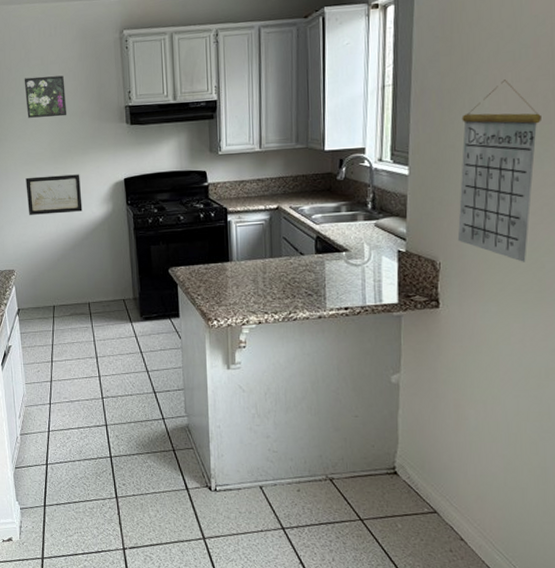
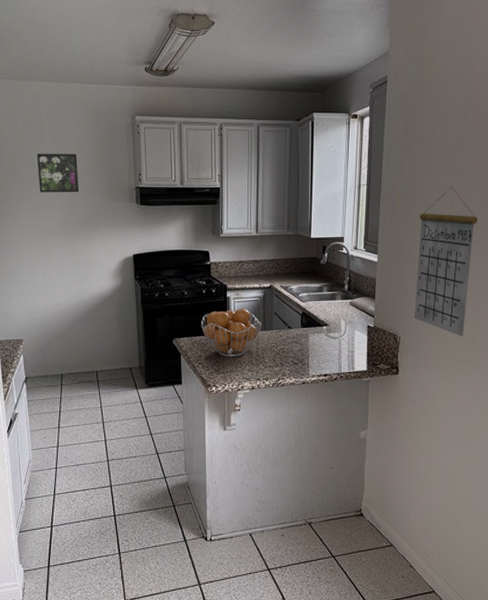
wall art: present [25,174,83,215] -> none [36,249,92,286]
fruit basket: none [200,233,269,288] -> present [201,308,262,357]

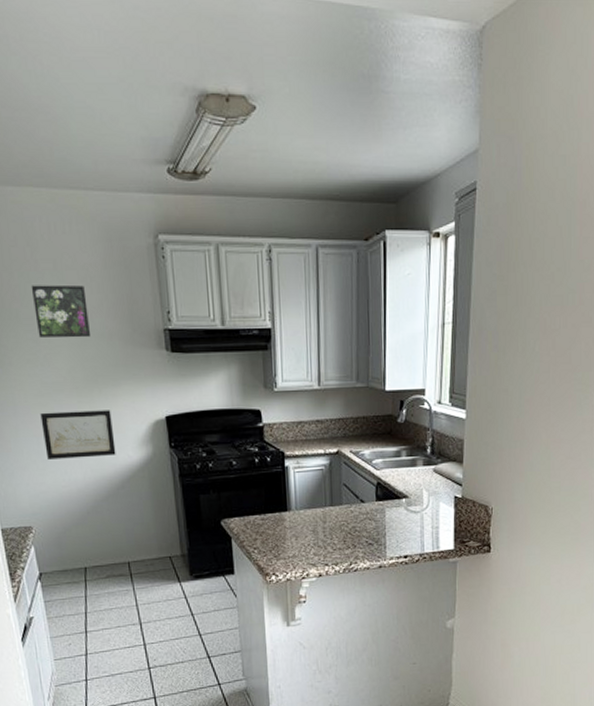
wall art: none [36,249,92,286] -> present [40,410,116,459]
fruit basket: present [201,308,262,357] -> none [255,479,329,540]
calendar: present [413,187,477,337] -> none [508,324,583,506]

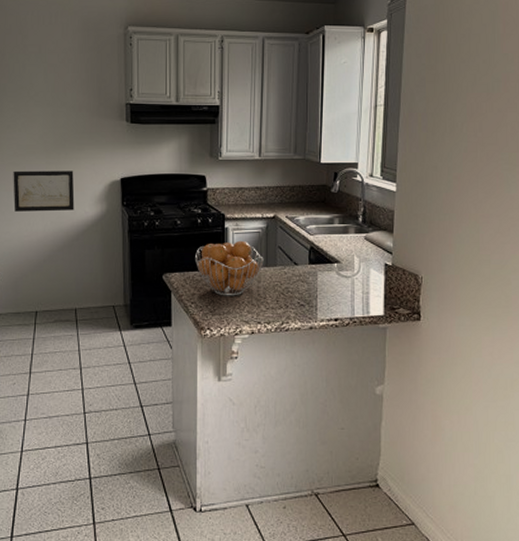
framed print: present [31,285,91,338] -> none [18,65,64,109]
fruit basket: none [255,479,329,540] -> present [195,240,264,296]

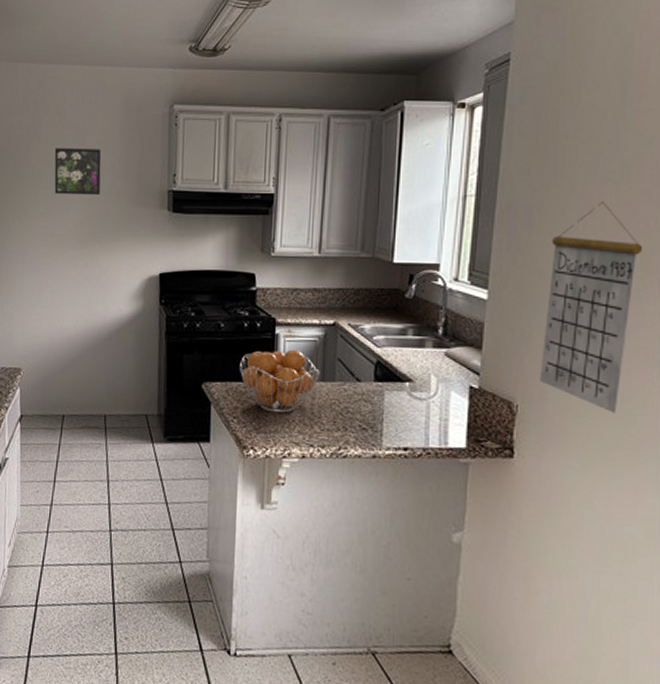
wall art: present [13,170,75,212] -> none [44,261,109,308]
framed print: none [18,65,64,109] -> present [54,148,102,196]
calendar: none [437,109,510,279] -> present [539,202,642,413]

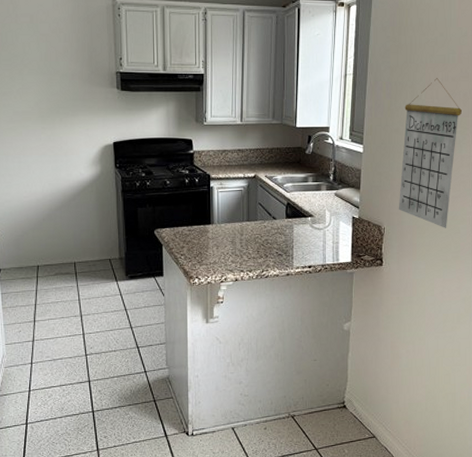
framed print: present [54,148,102,196] -> none [11,34,57,77]
fruit basket: present [240,349,320,413] -> none [184,198,246,248]

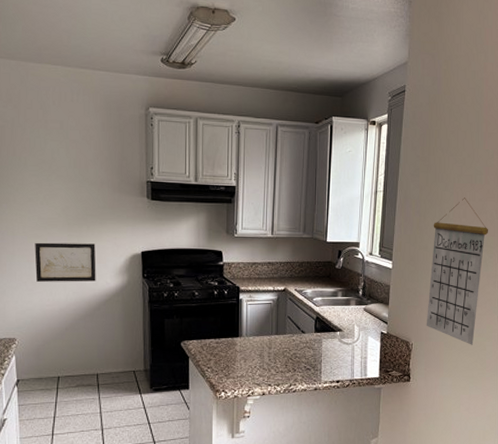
wall art: none [10,135,70,174] -> present [34,242,96,282]

